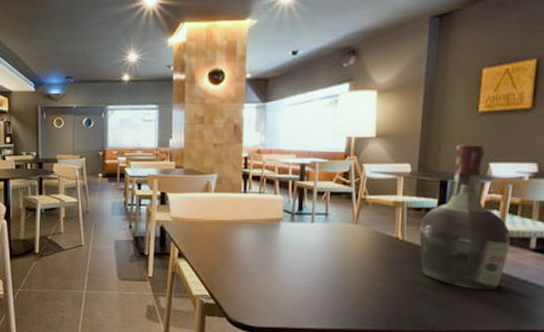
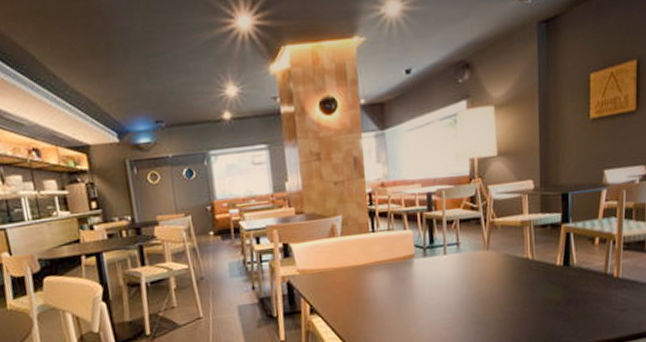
cognac bottle: present [419,145,511,291] -> none [547,152,629,299]

